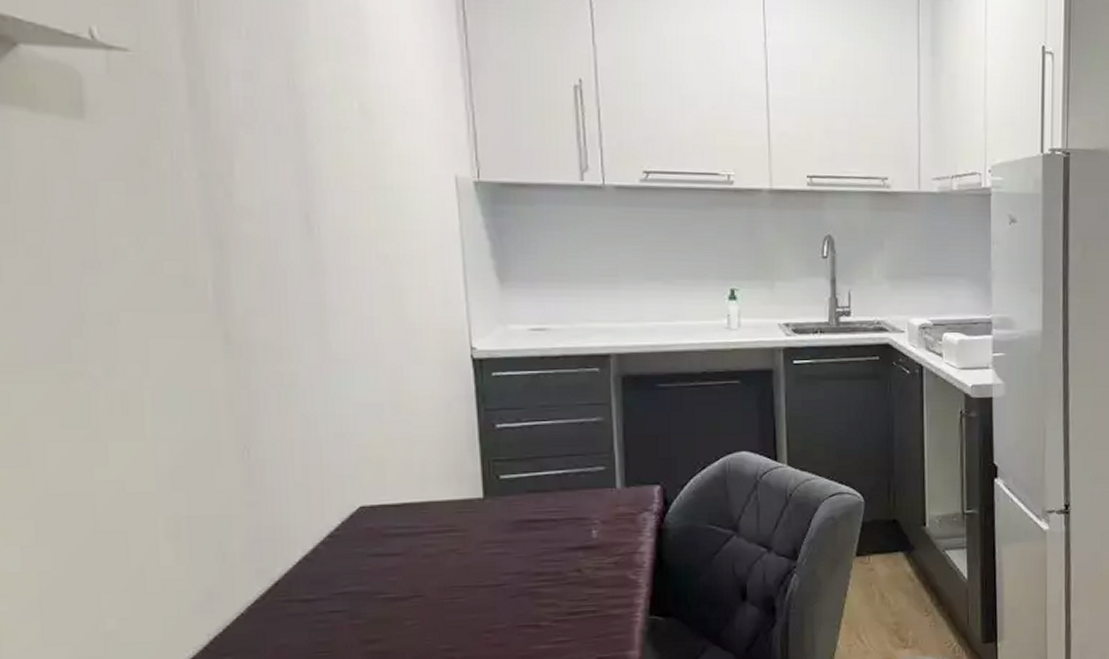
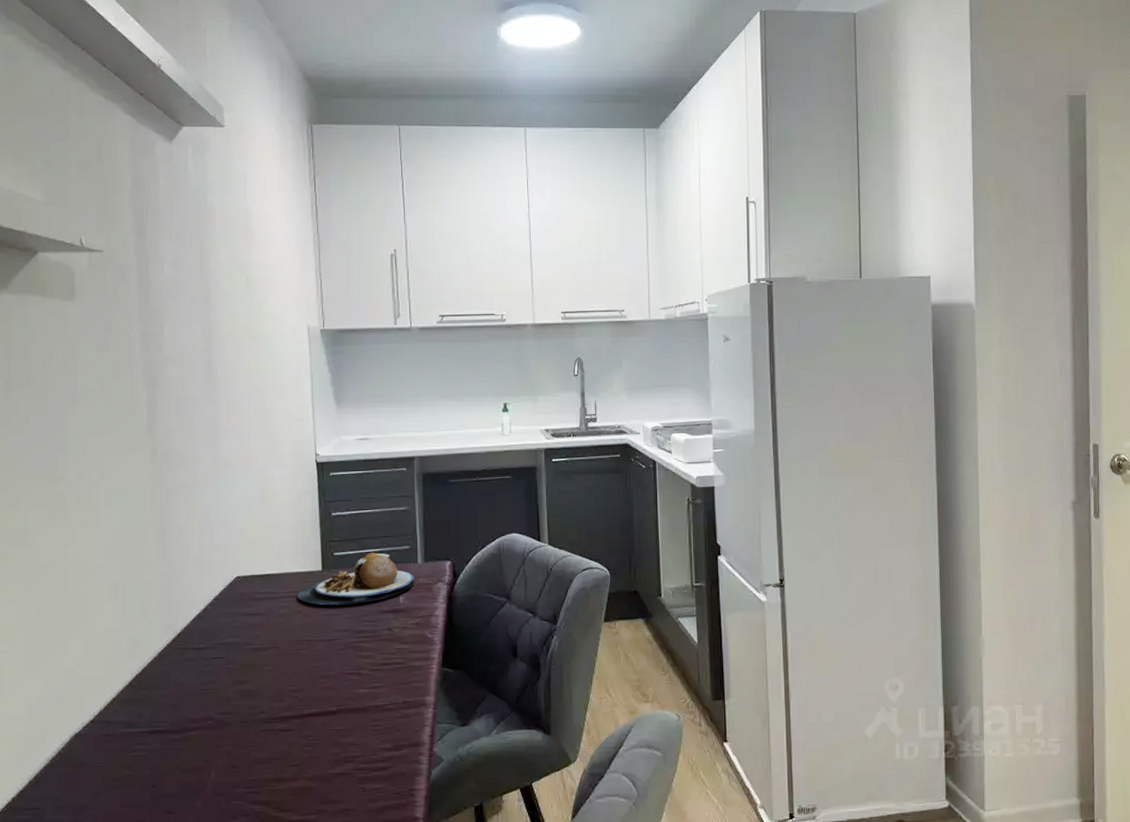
plate: none [449,475,611,542] -> present [297,553,414,606]

